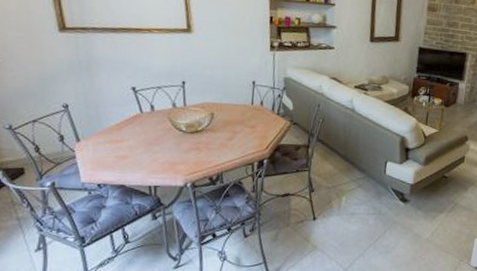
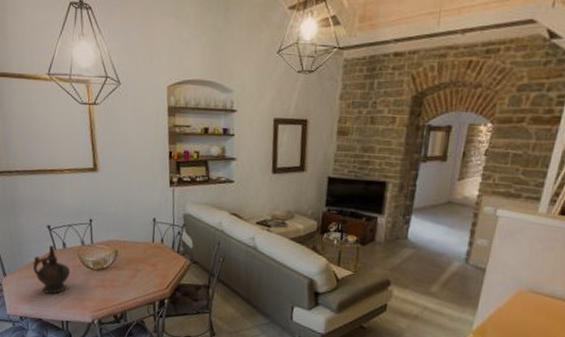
ceremonial vessel: none [113,108,160,159] -> present [32,245,71,294]

